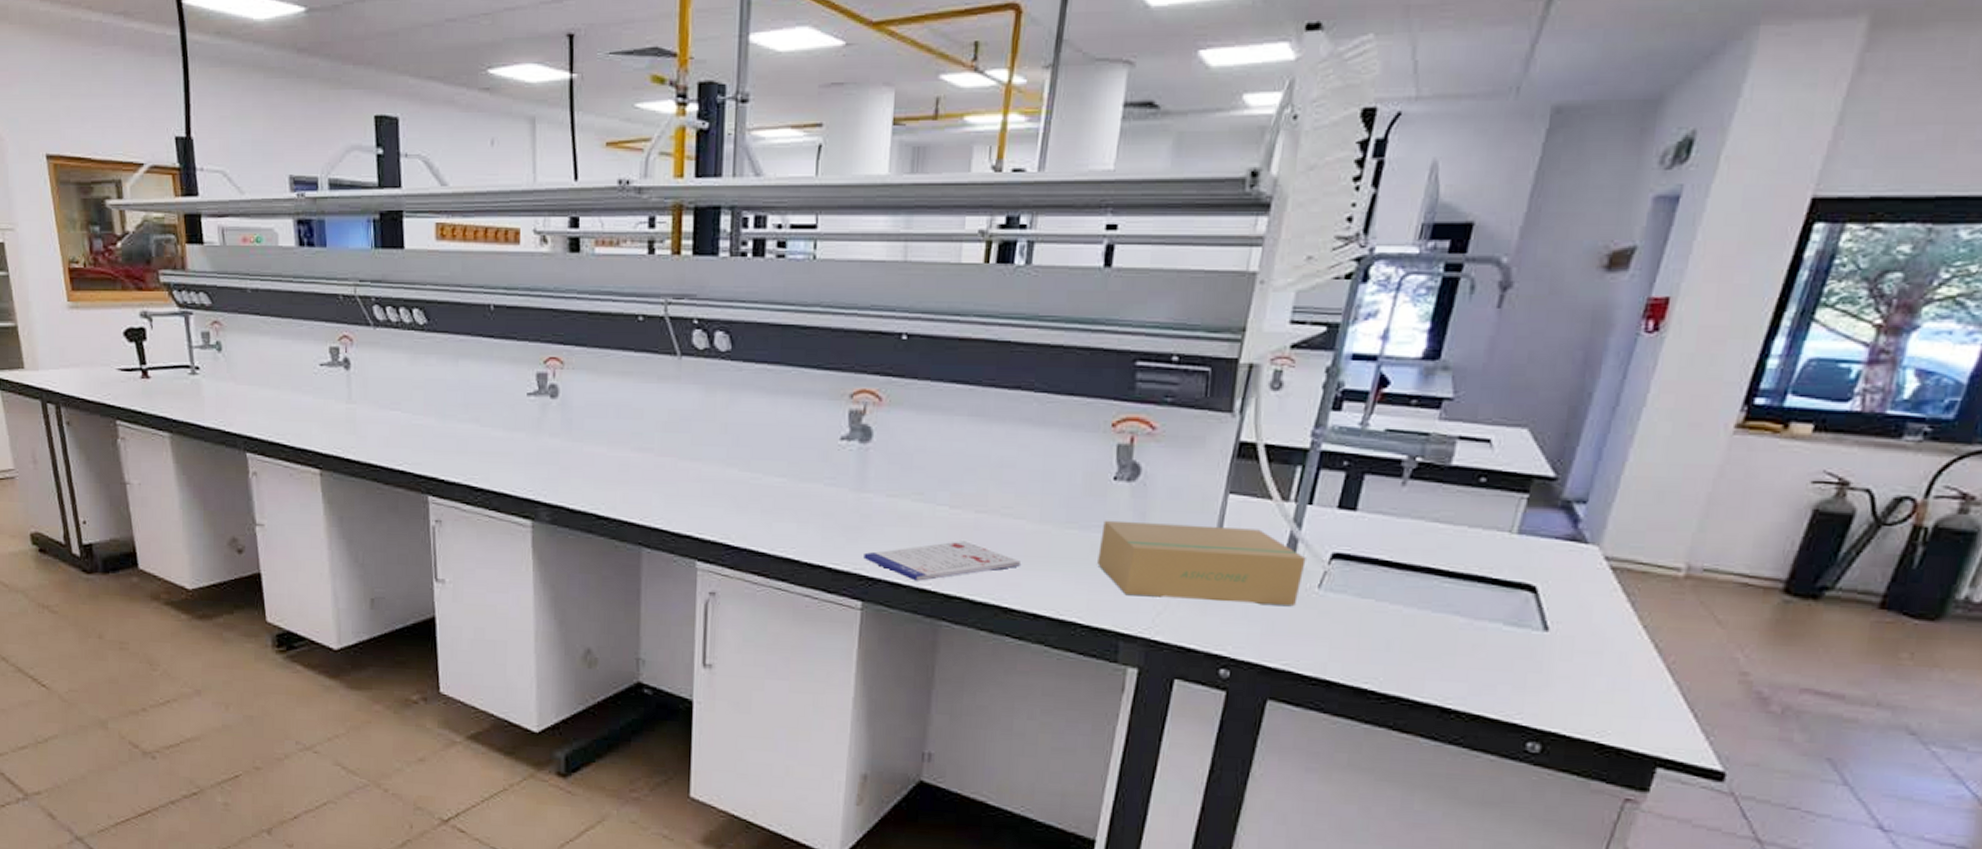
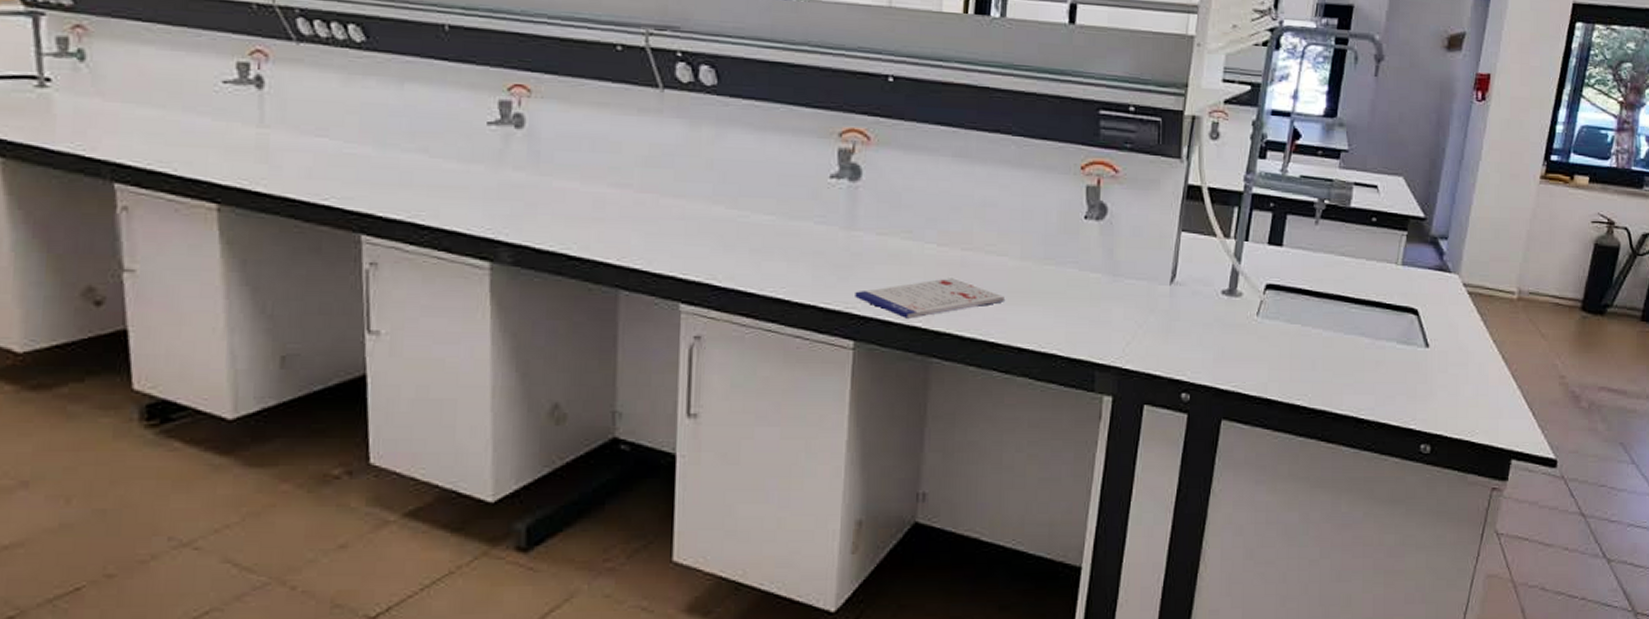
box: present [1097,520,1306,605] -> none [1073,256,1246,332]

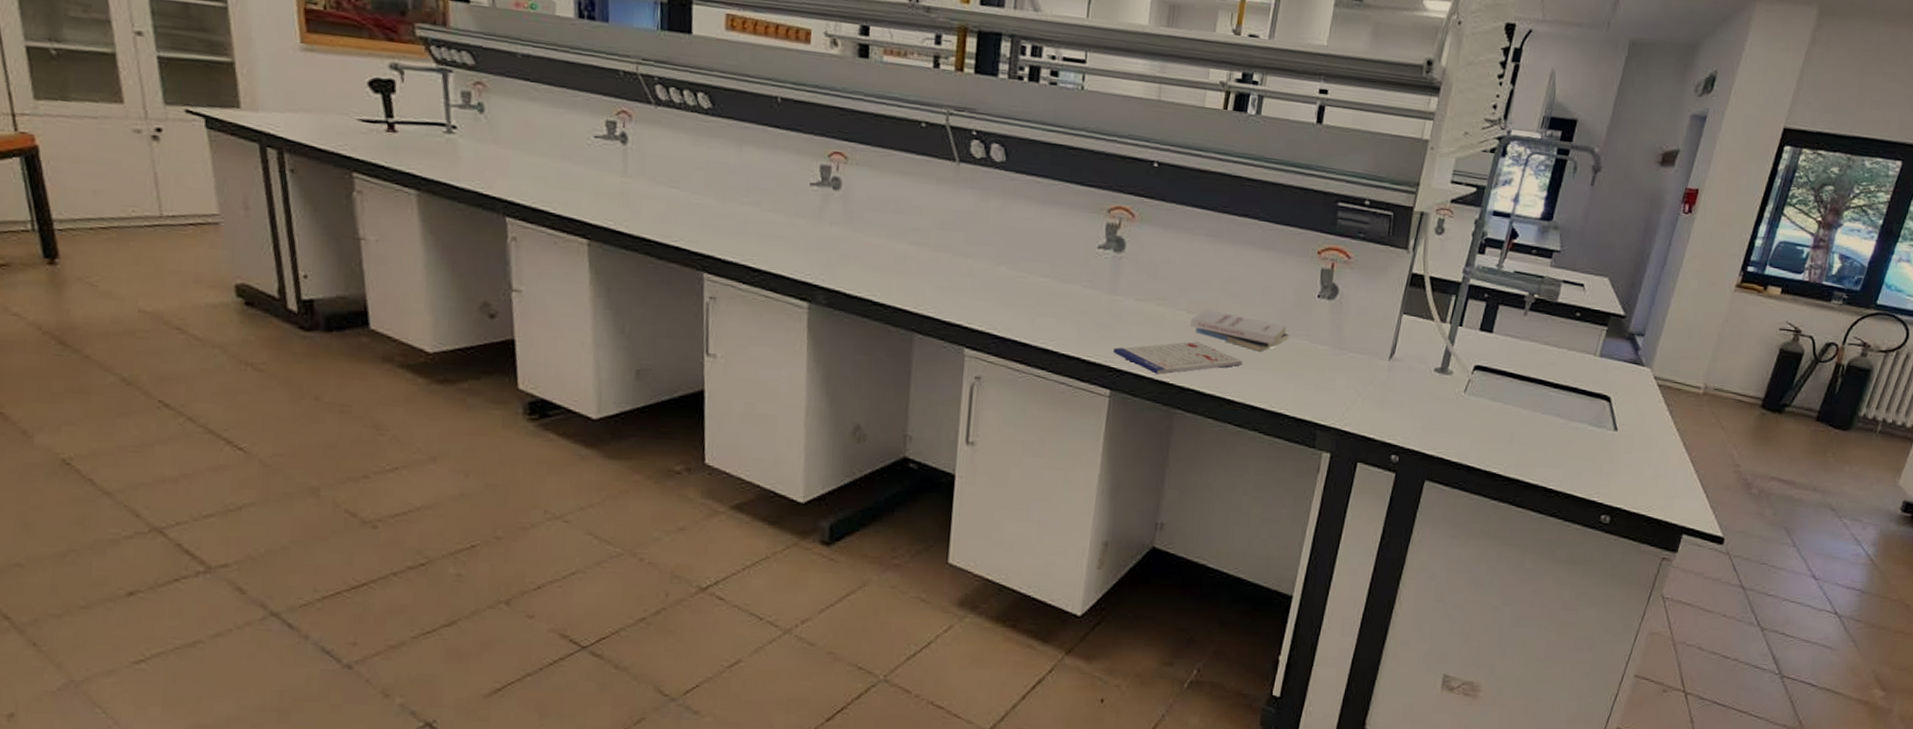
books: none [941,240,1055,285] -> present [1189,309,1289,352]

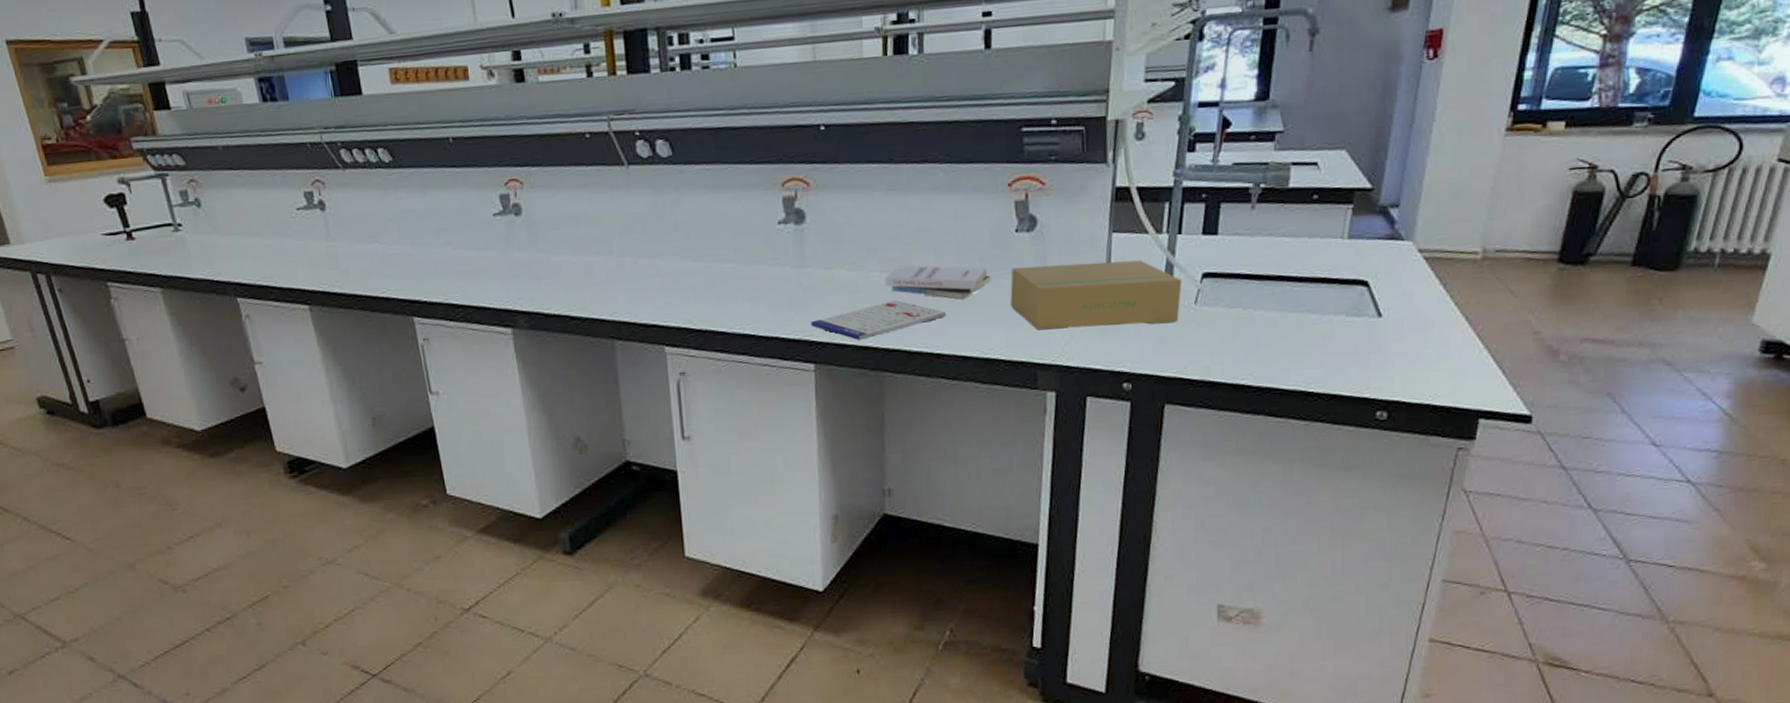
box: none [1303,330,1456,405] -> present [1010,260,1182,330]

